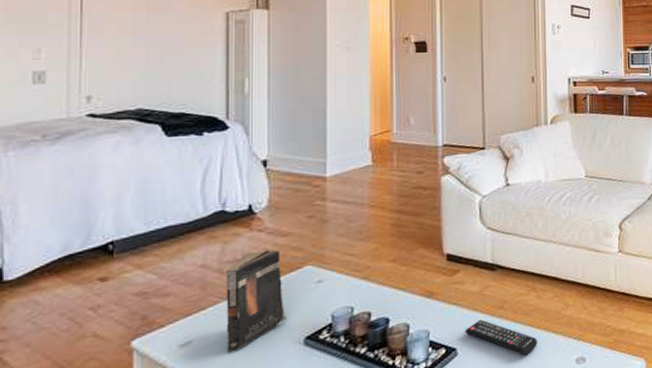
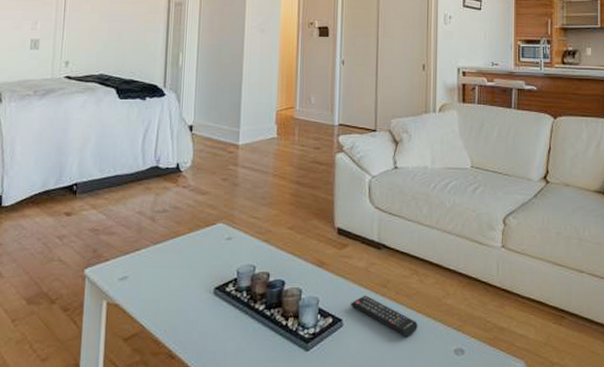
book: present [225,249,287,352] -> none [153,204,201,290]

